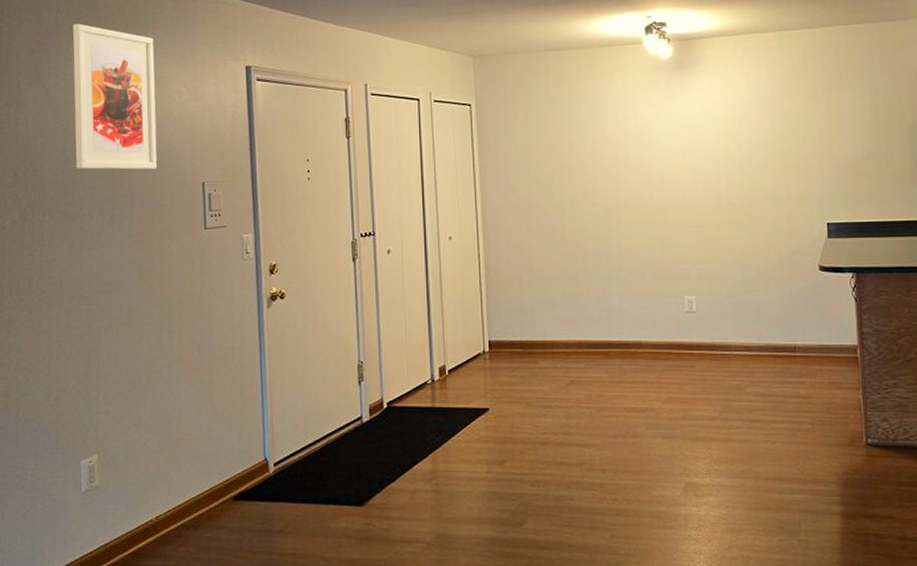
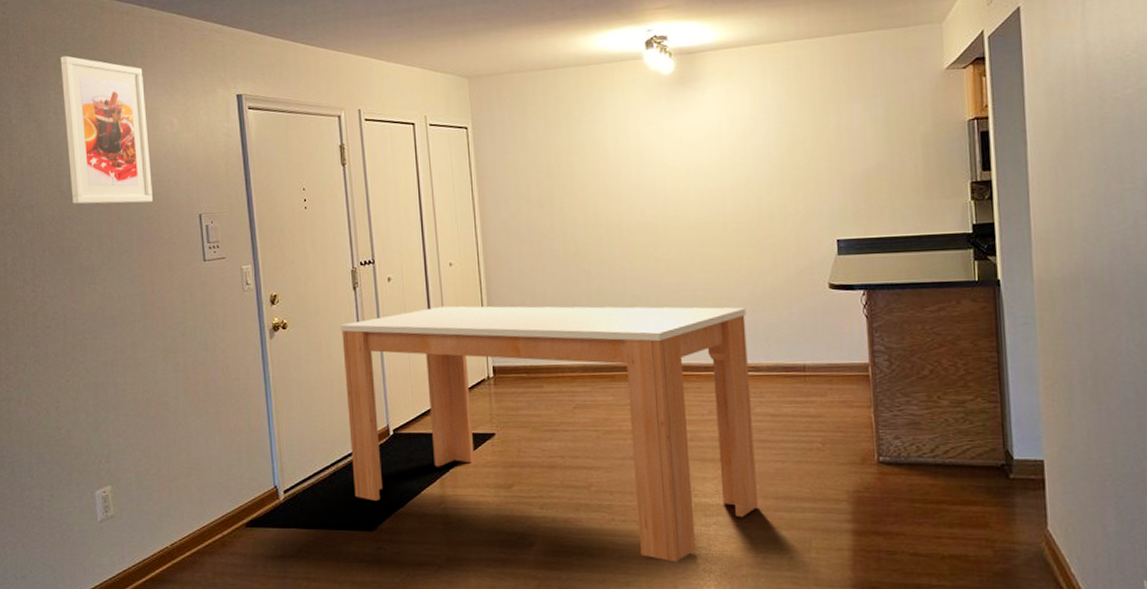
dining table: none [338,279,748,543] -> present [340,306,758,563]

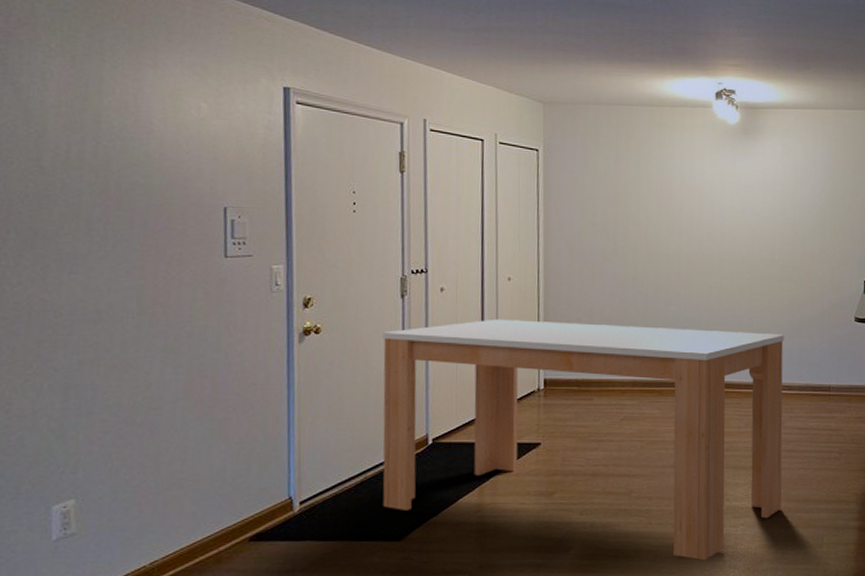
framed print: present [60,55,153,205] -> none [55,16,167,190]

